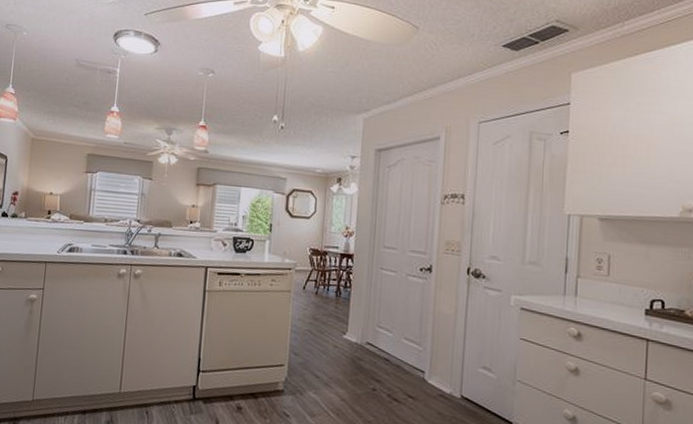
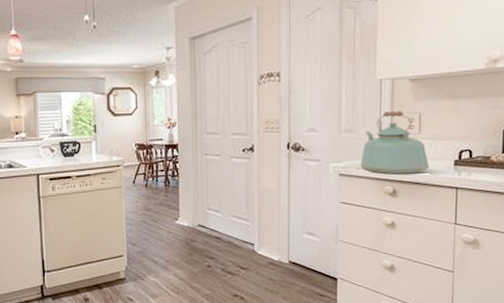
kettle: none [543,247,617,320] -> present [360,110,429,176]

